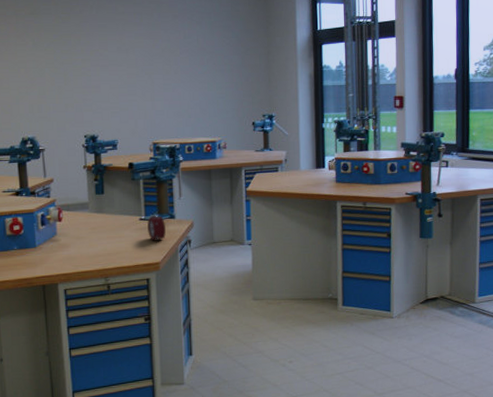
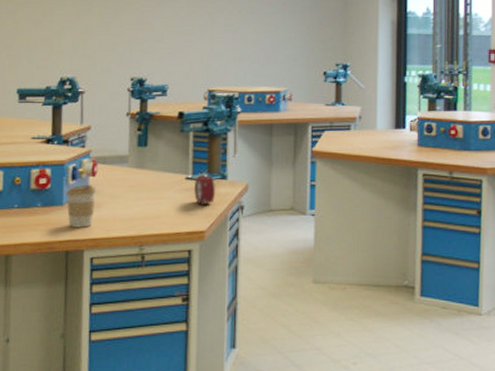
coffee cup: none [37,228,64,265] -> present [66,184,96,228]

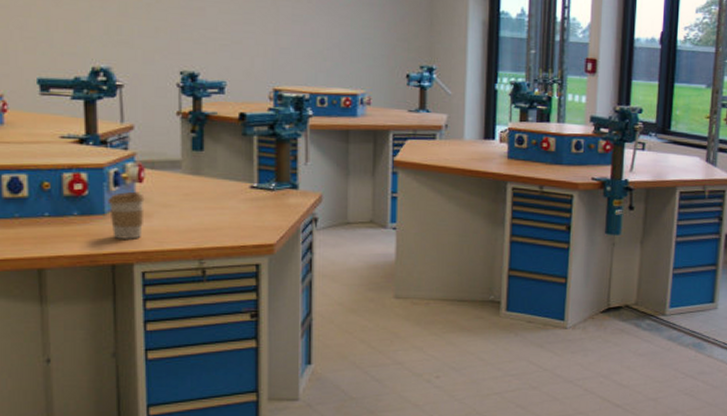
alarm clock: present [194,174,215,204] -> none [261,182,285,215]

